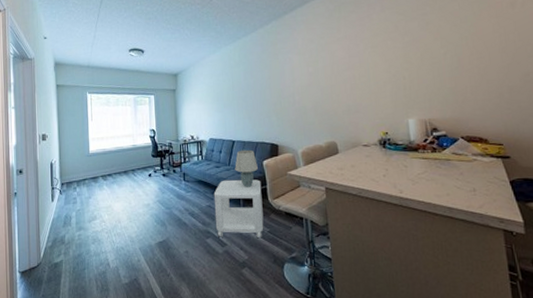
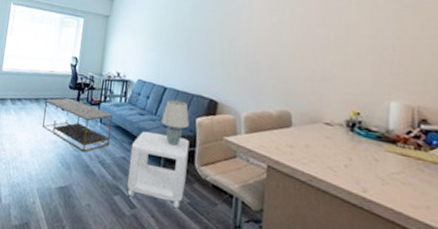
coffee table: none [132,165,196,209] -> present [41,97,114,152]

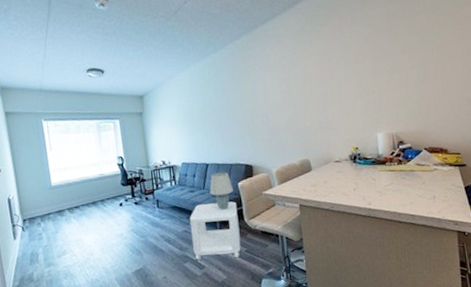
coffee table: present [41,97,114,152] -> none [101,194,171,237]

